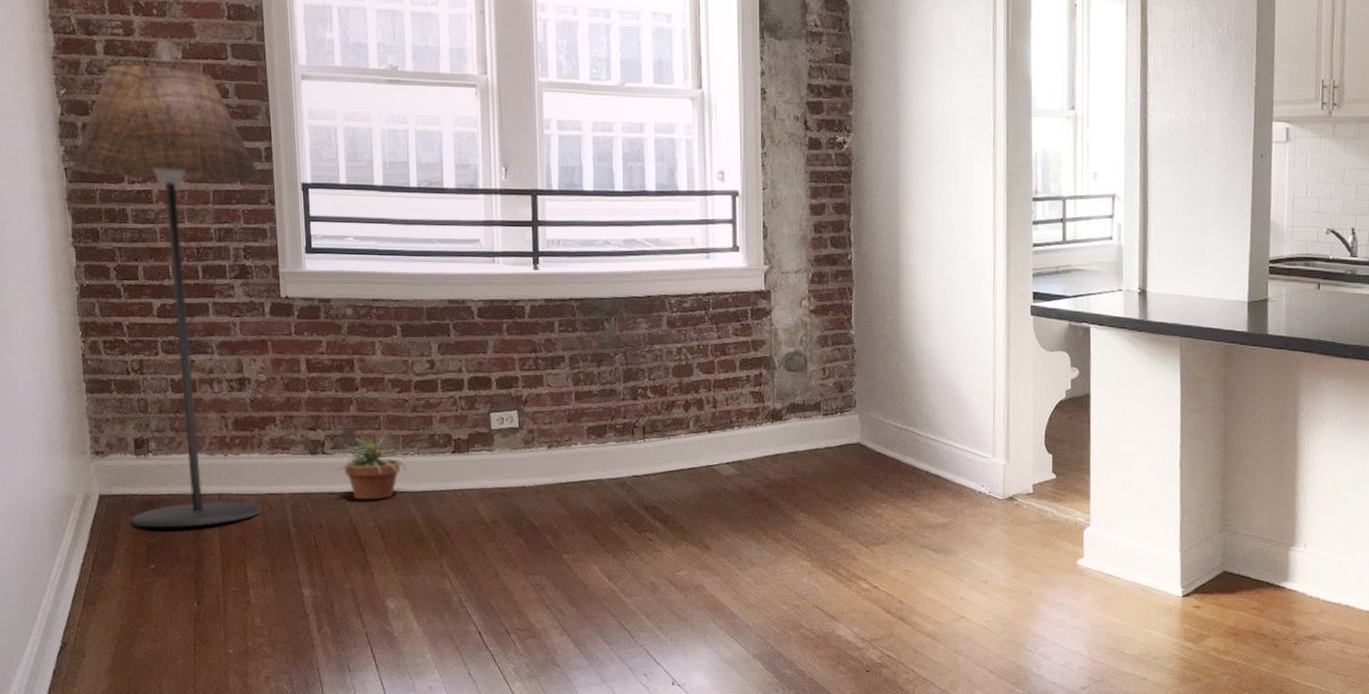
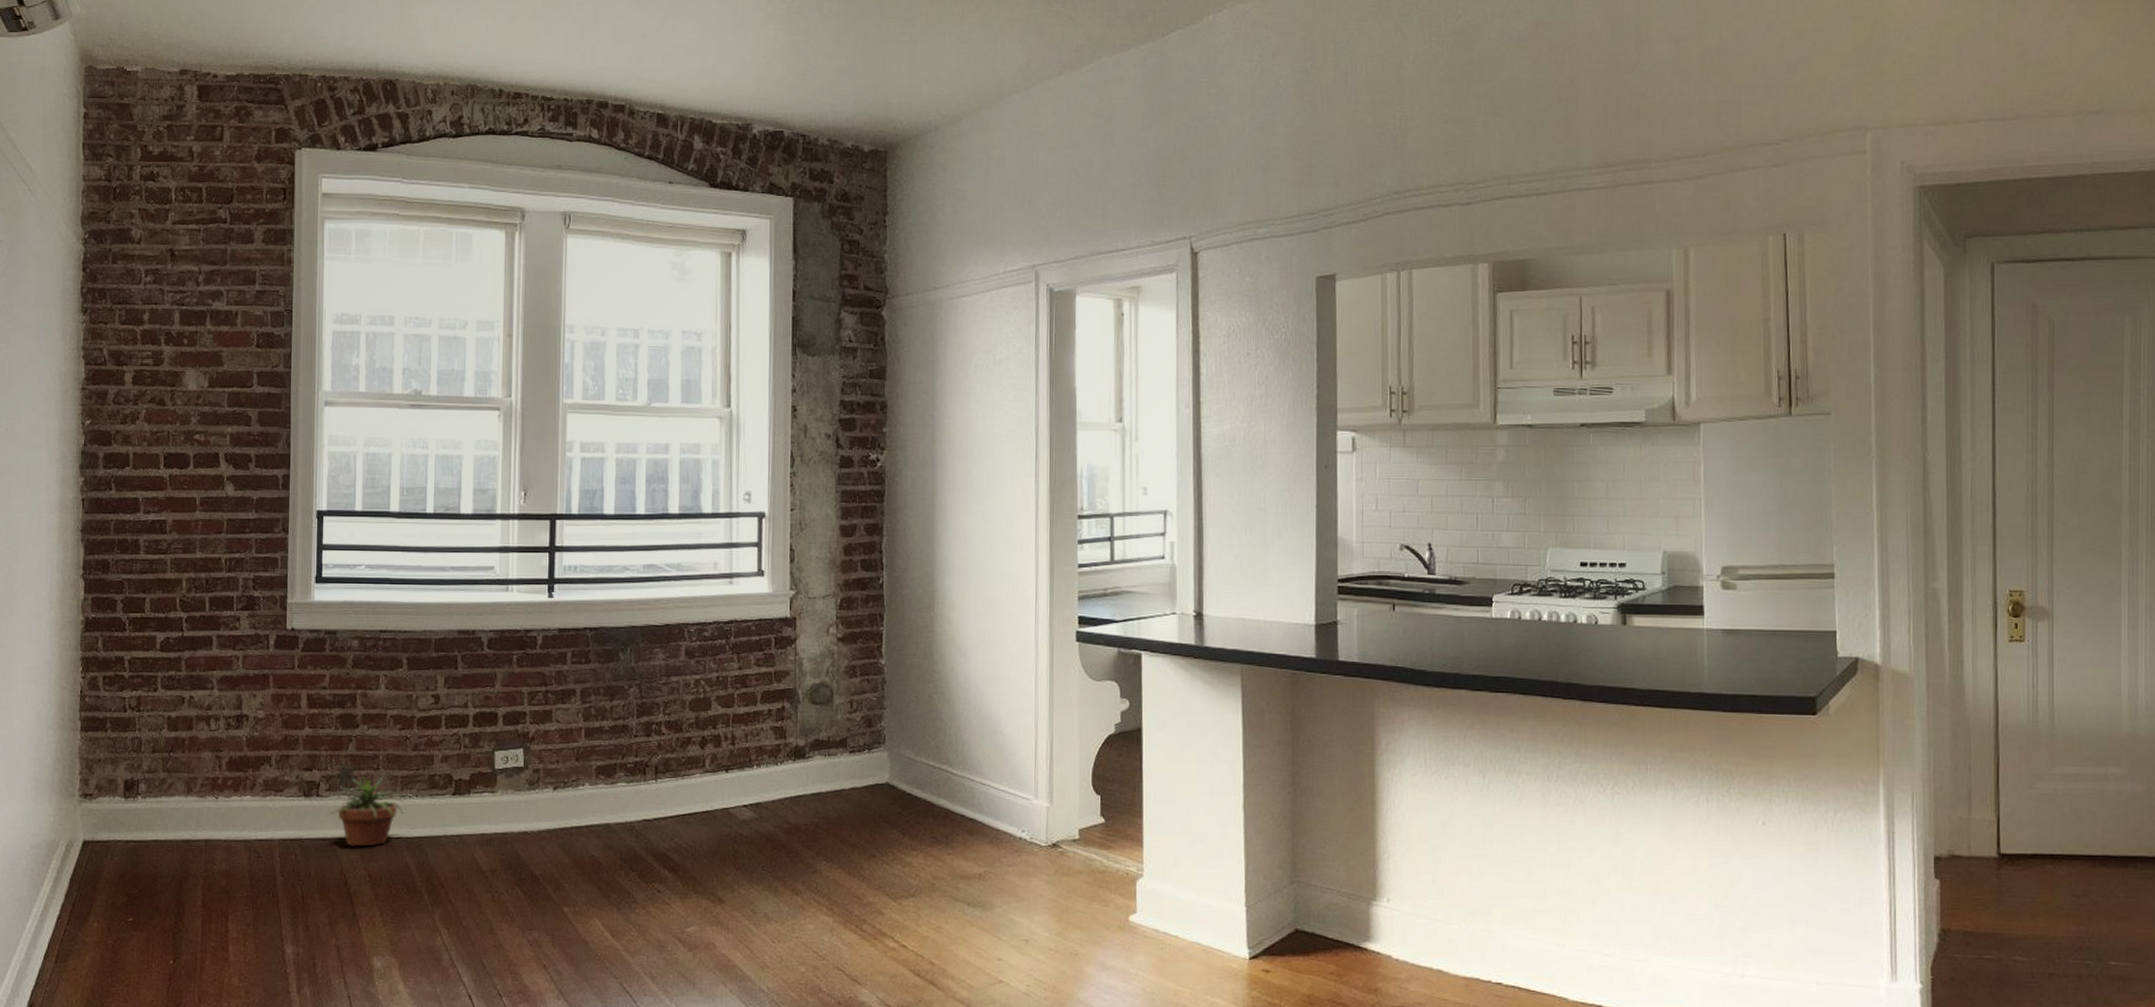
floor lamp: present [71,64,262,528] -> none [89,394,276,877]

